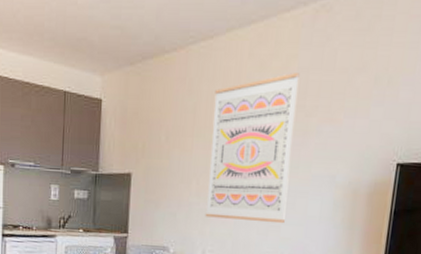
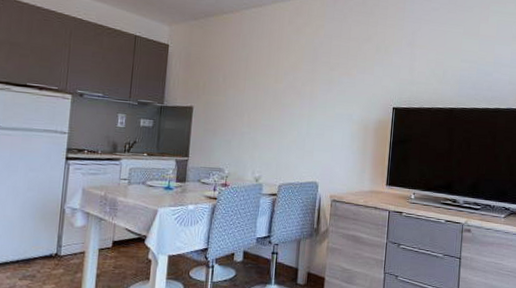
wall art: present [205,73,300,224] -> none [254,38,326,150]

